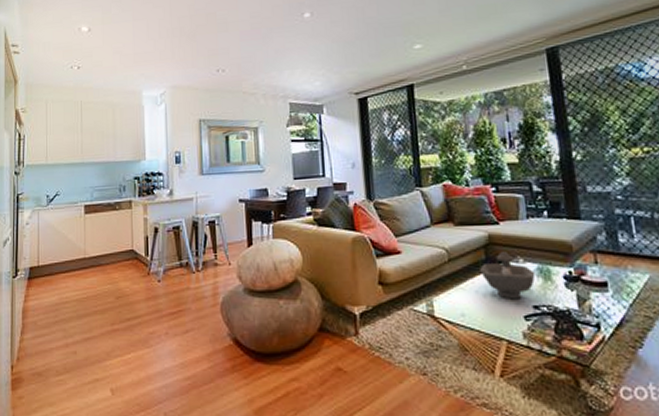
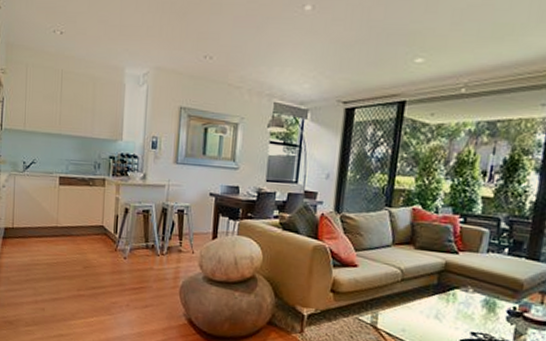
decorative bowl: present [480,252,536,299] -> none [429,280,481,325]

